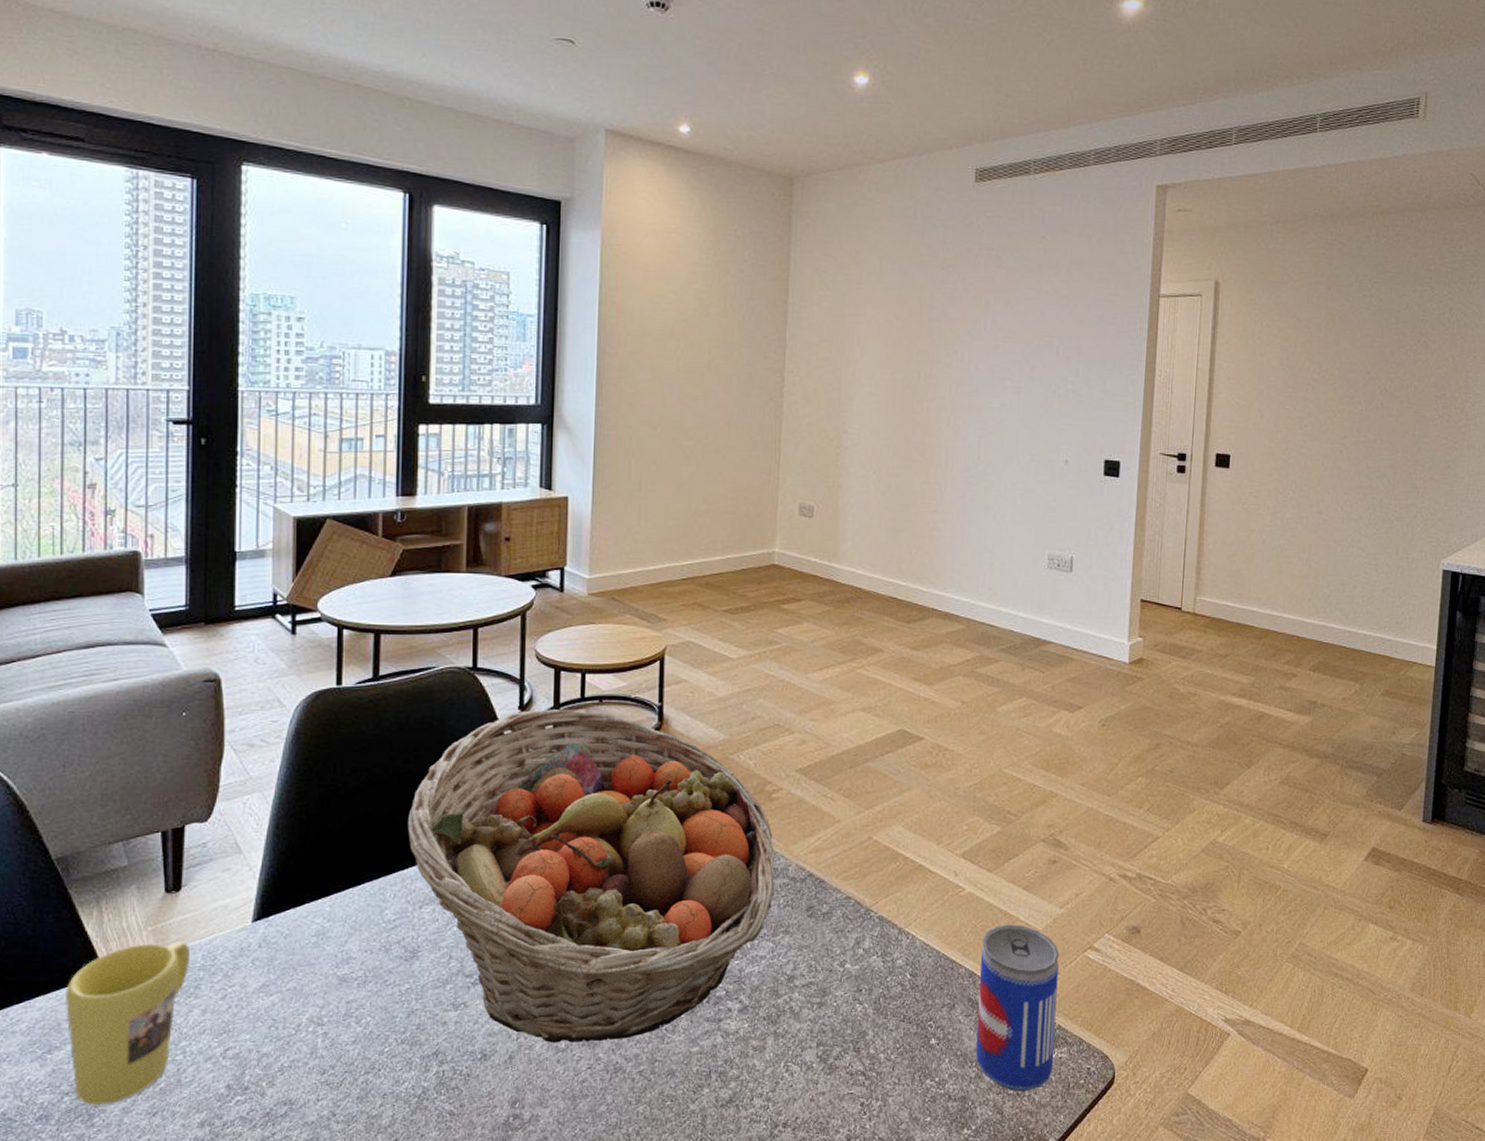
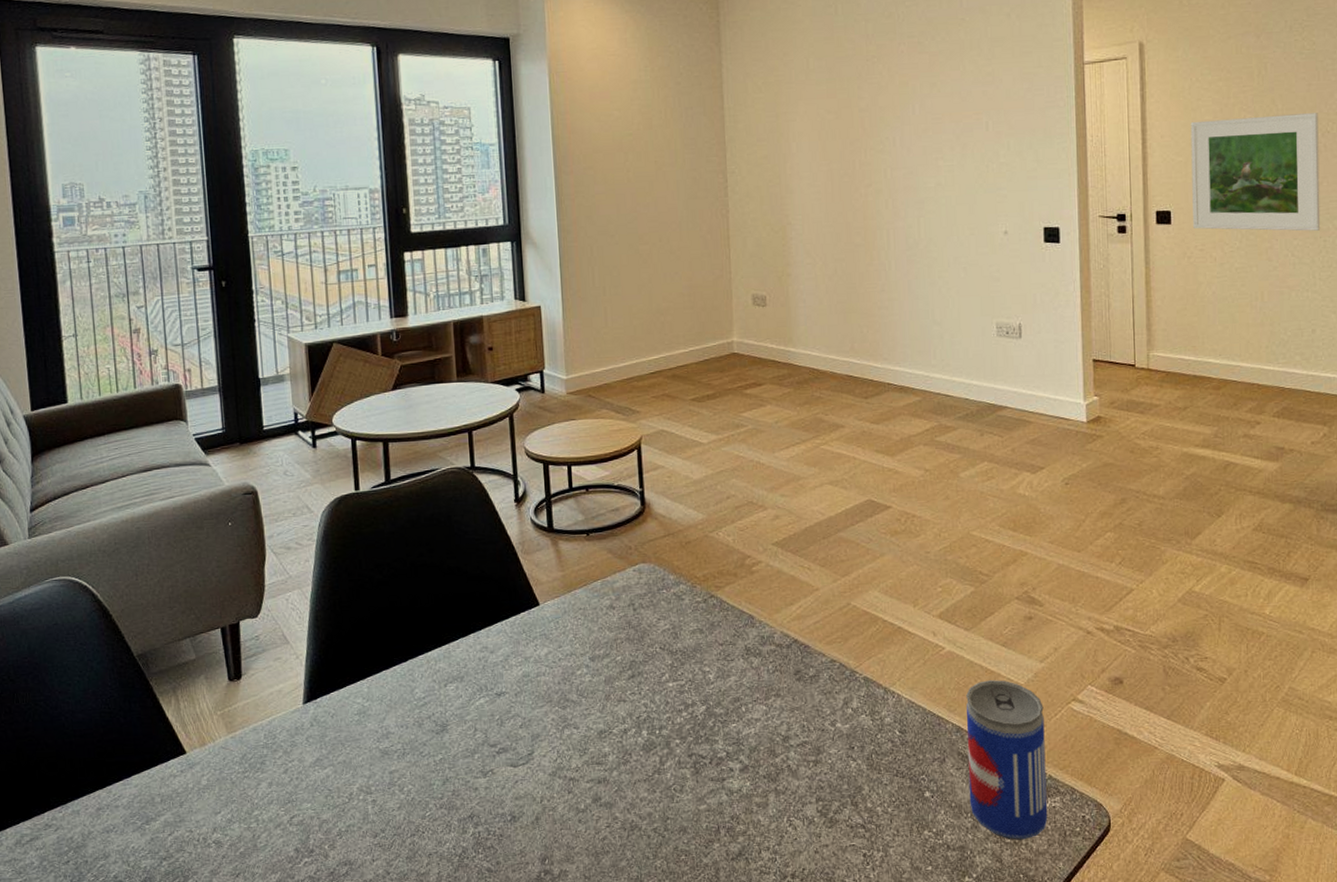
mug: present [64,942,191,1105] -> none [155,723,255,868]
fruit basket: present [408,709,775,1043] -> none [427,499,762,805]
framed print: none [1250,366,1378,487] -> present [1190,113,1321,231]

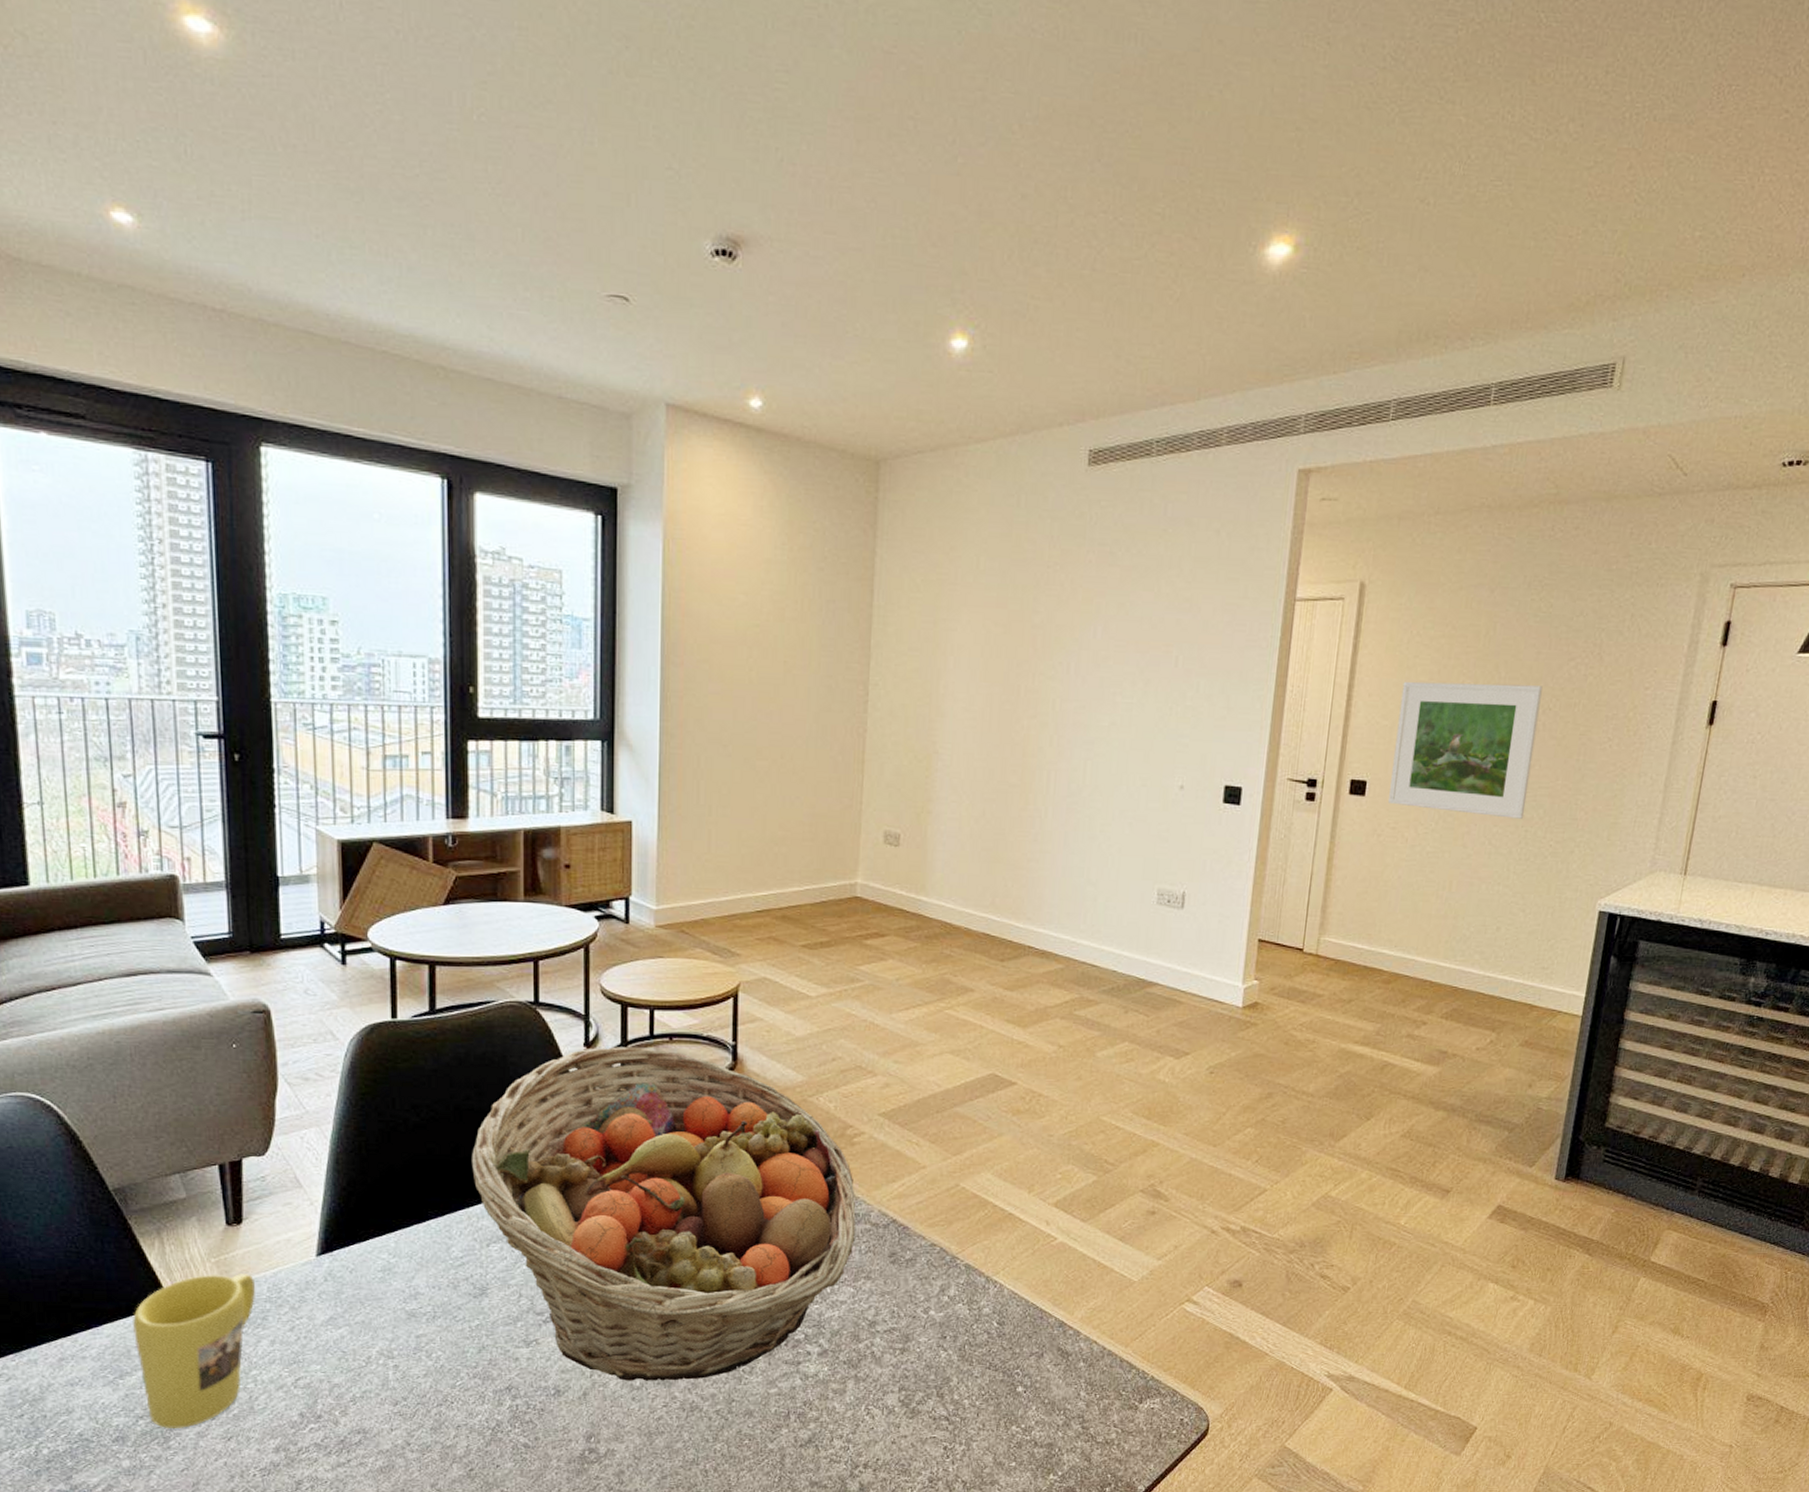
mug: none [155,723,255,868] -> present [131,1274,256,1428]
fruit basket: none [427,499,762,805] -> present [472,1047,856,1381]
beer can: present [966,680,1048,840] -> none [1064,1275,1155,1440]

